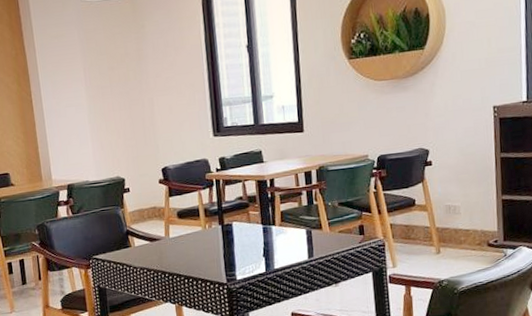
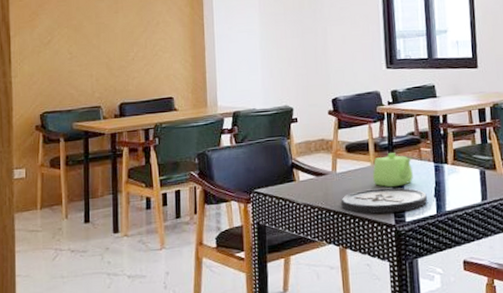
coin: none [175,249,256,275] -> present [341,187,427,214]
teapot: none [203,217,243,249] -> present [372,153,413,188]

